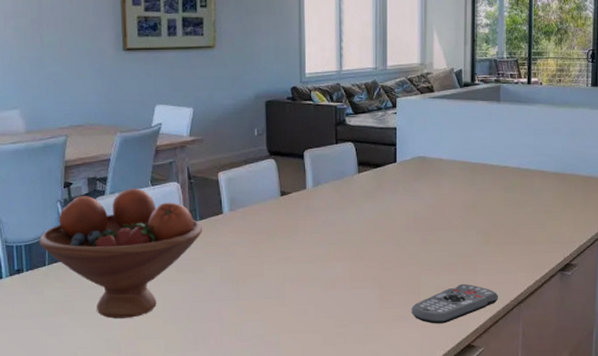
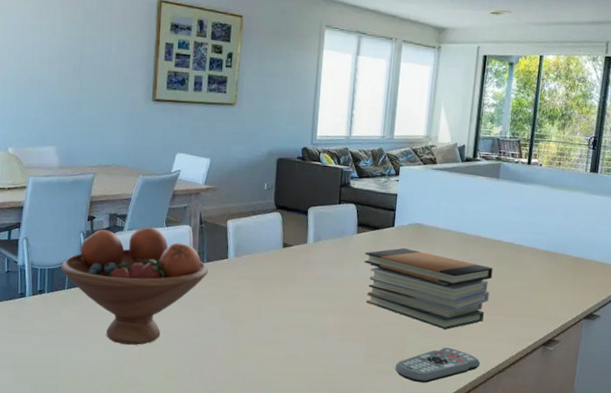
book stack: none [368,183,503,266] -> present [364,247,493,330]

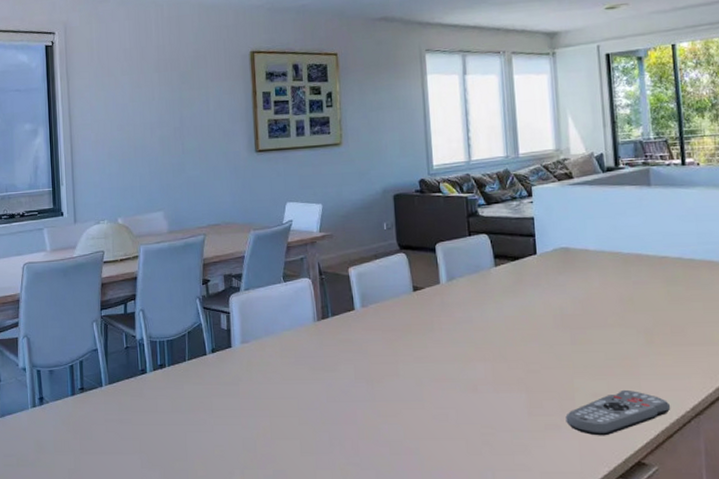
fruit bowl: present [61,227,209,345] -> none [180,285,335,417]
book stack: present [364,247,493,330] -> none [507,277,666,369]

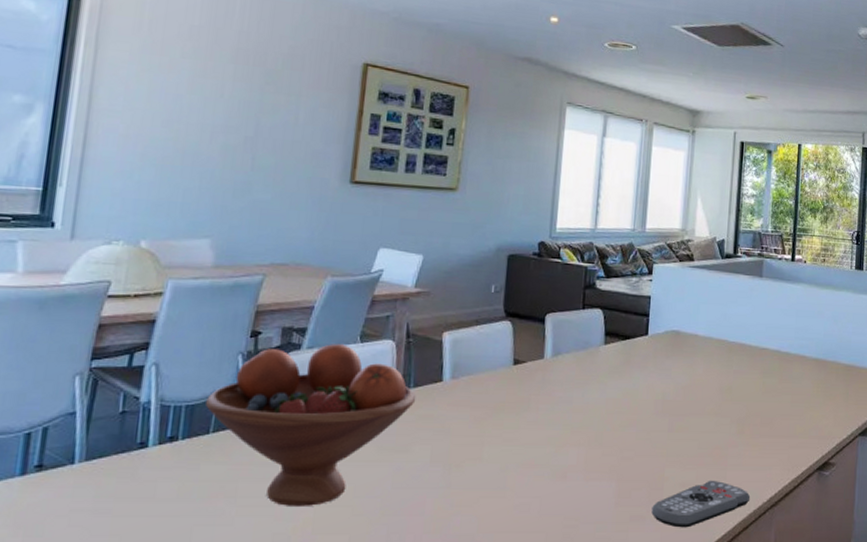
fruit bowl: none [180,285,335,417] -> present [206,344,416,506]

